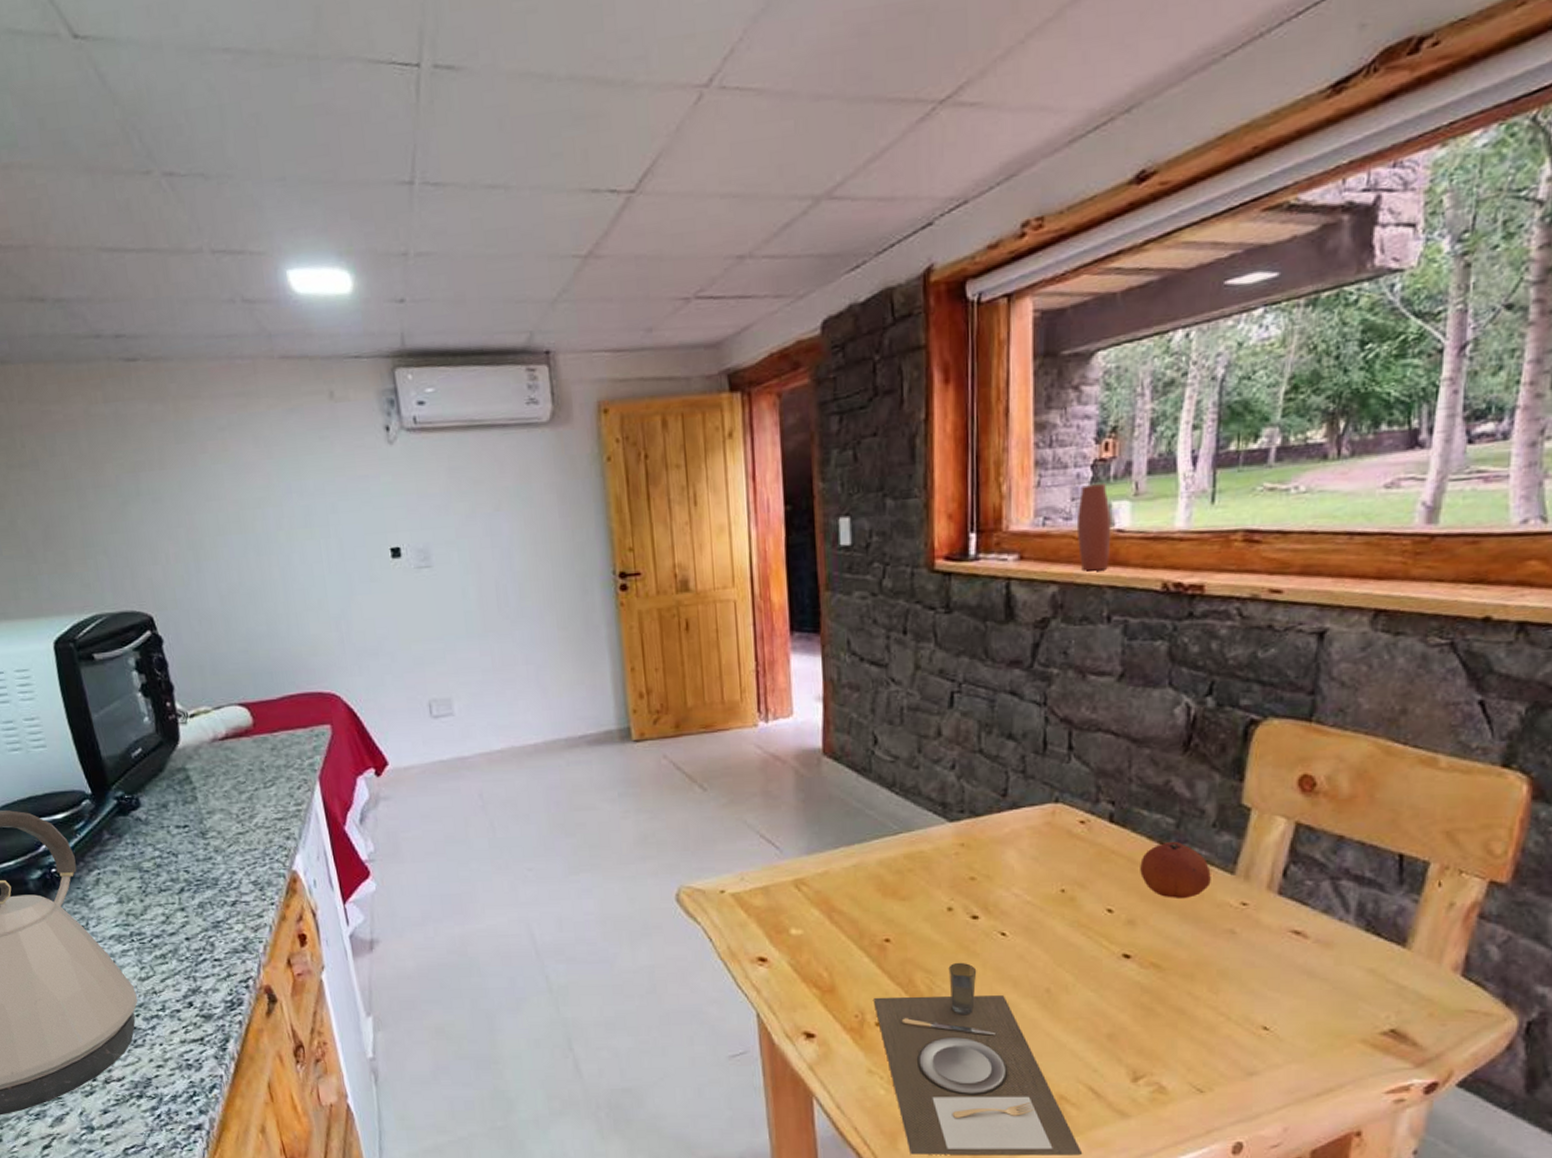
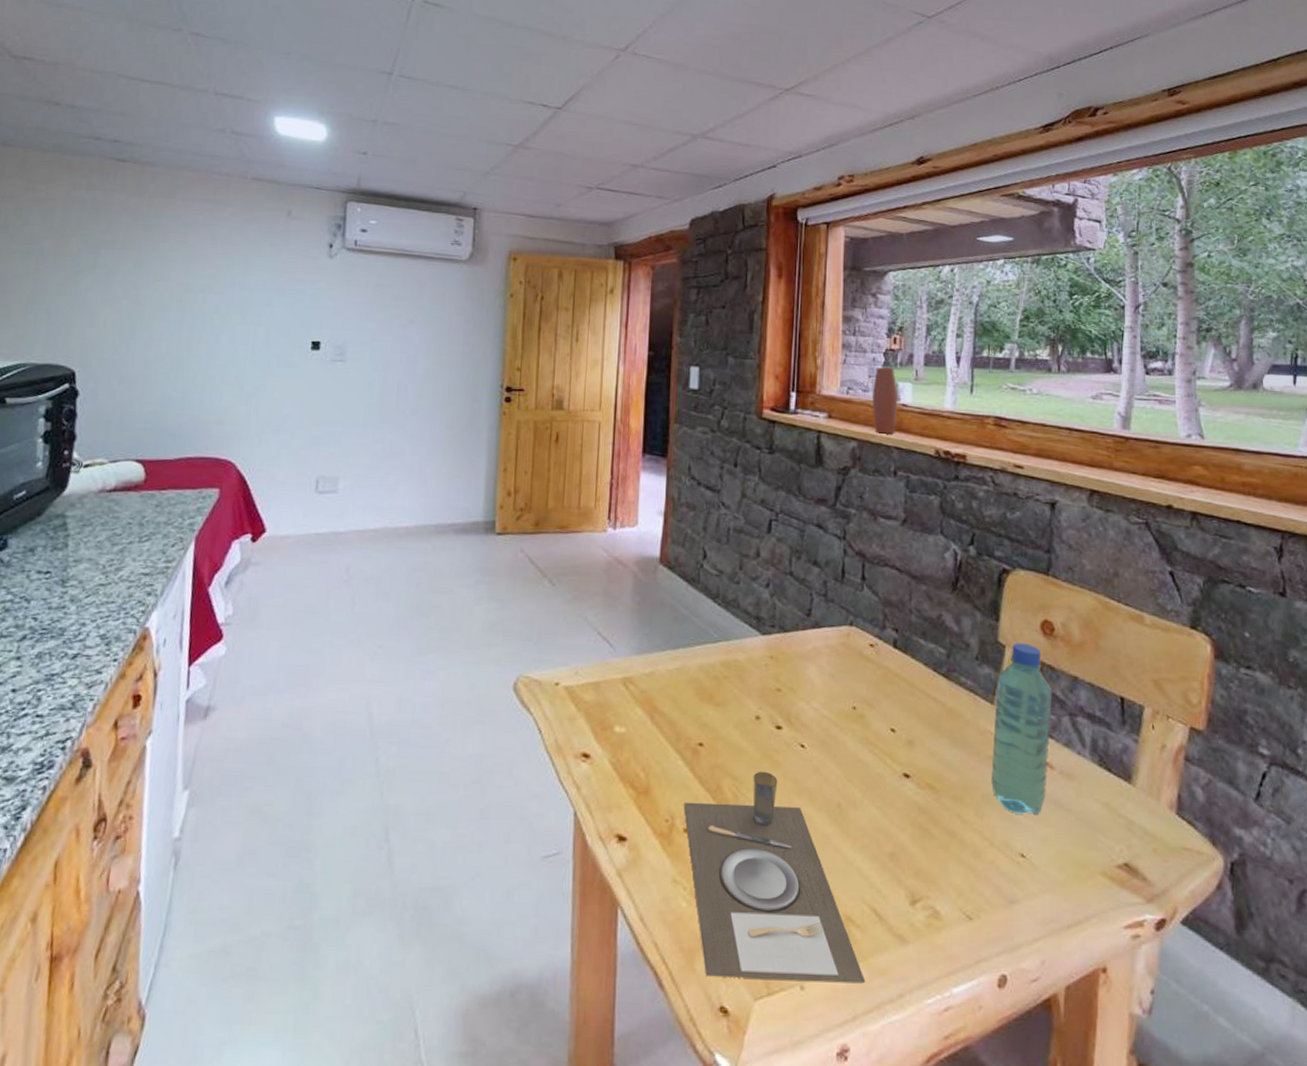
fruit: present [1140,841,1211,898] -> none [918,669,975,723]
water bottle: none [1229,803,1310,987] -> present [991,643,1052,815]

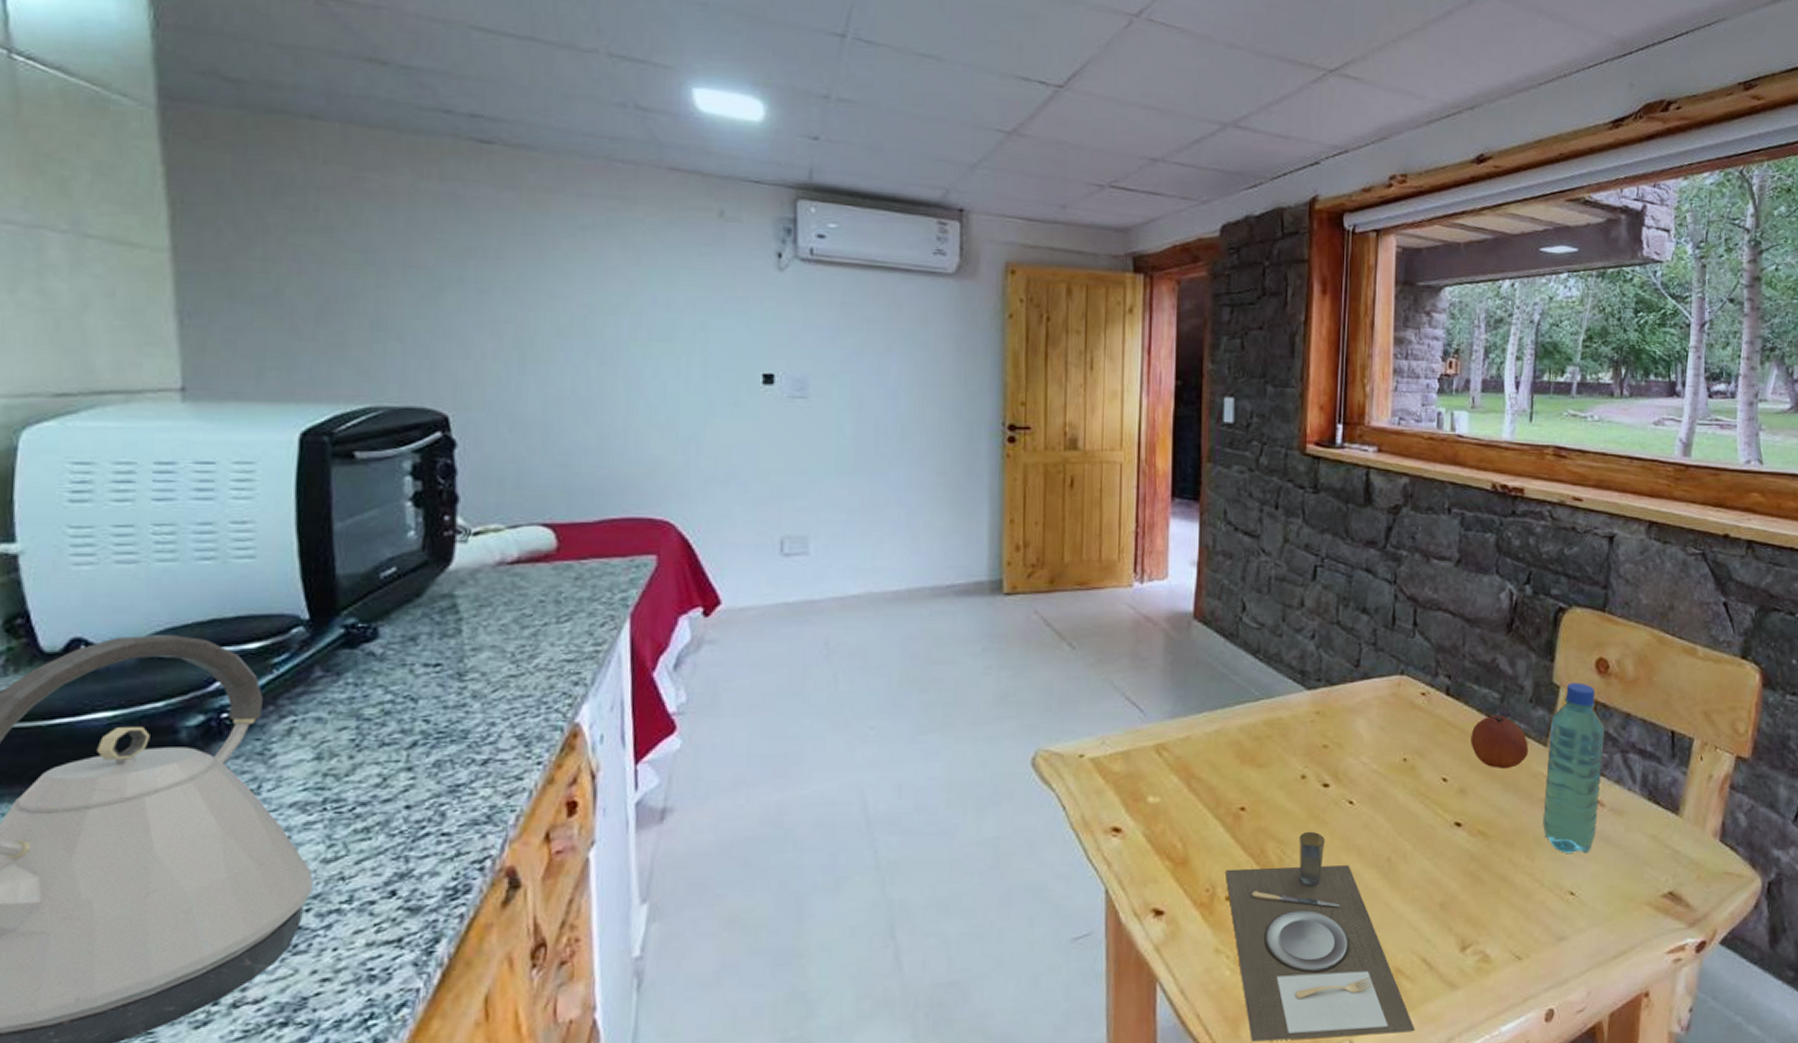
vase: present [872,367,898,434] -> none [1425,395,1453,468]
fruit: none [918,669,975,723] -> present [1471,714,1528,768]

